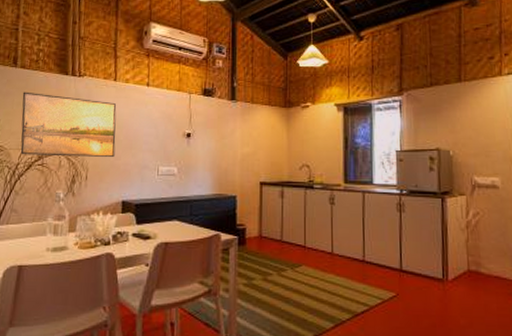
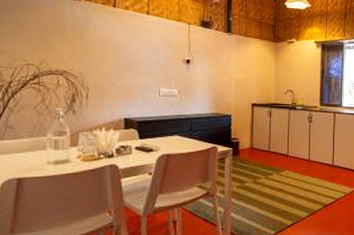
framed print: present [20,92,117,157] -> none [11,10,117,78]

